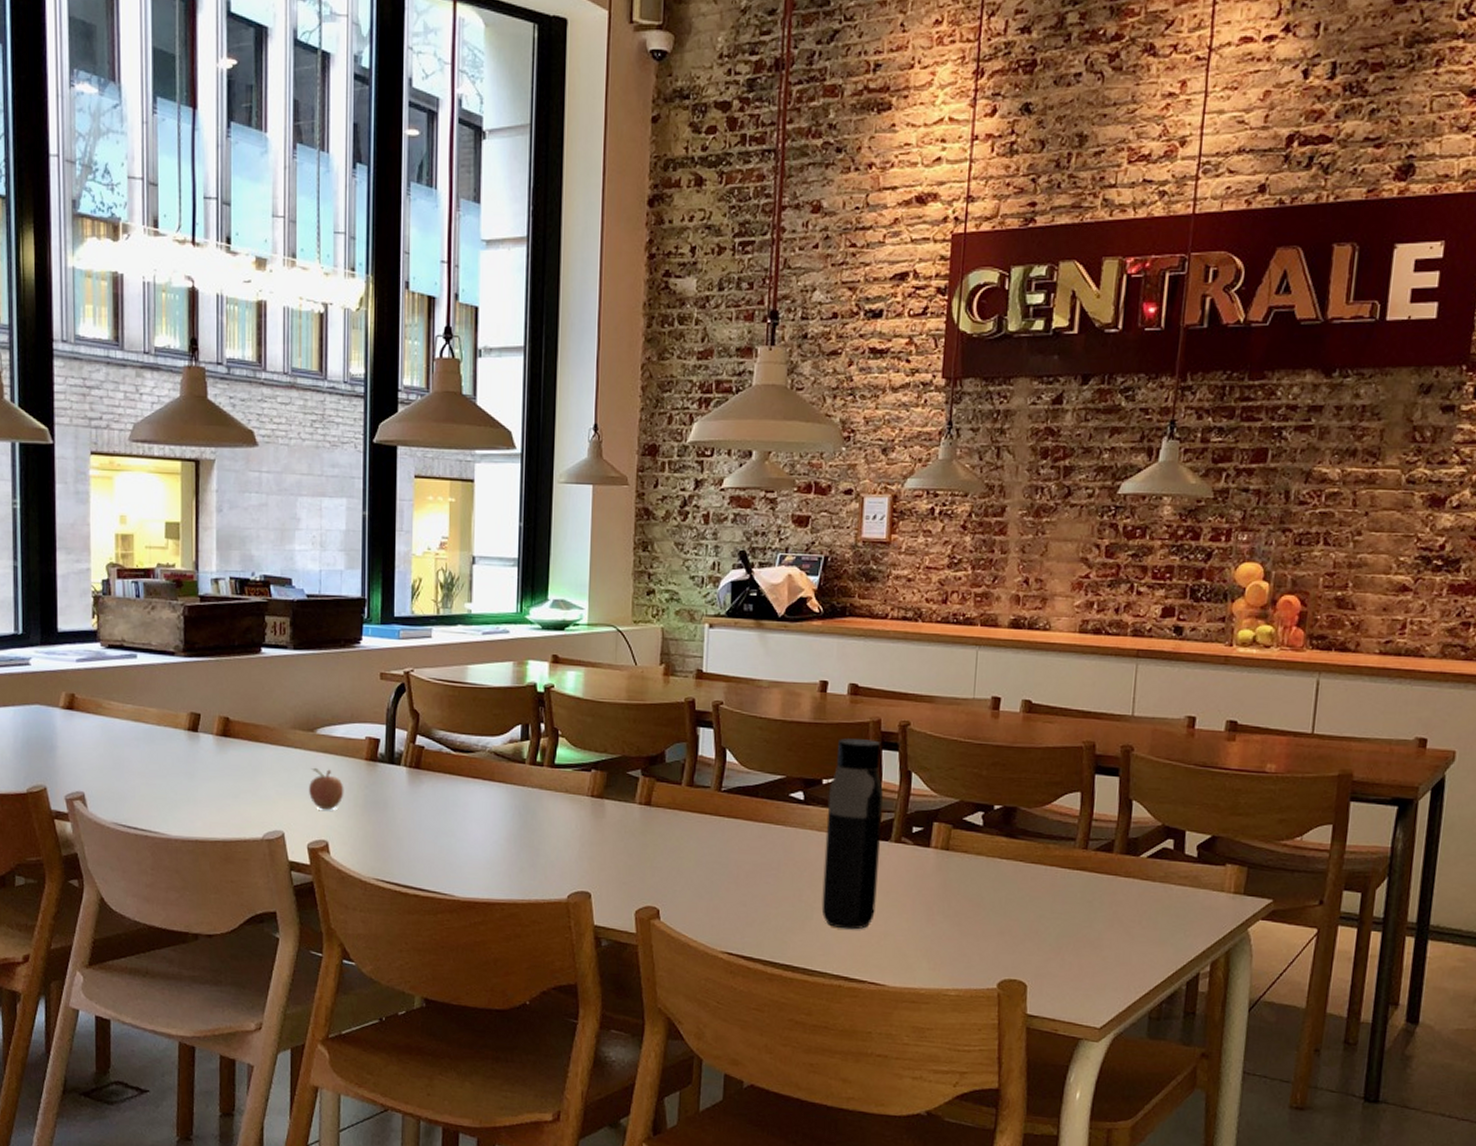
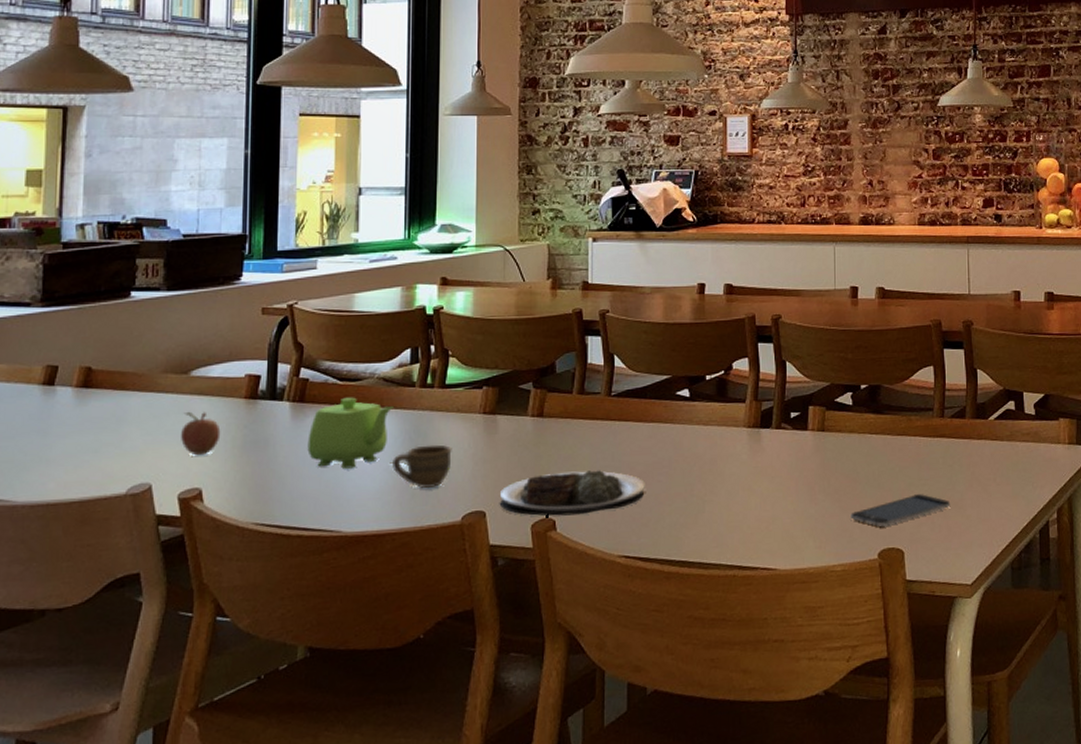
teapot: none [423,768,505,837] -> present [307,397,395,469]
cup: none [502,822,560,864] -> present [392,444,452,488]
plate: none [605,863,752,907] -> present [500,470,645,516]
water bottle: present [821,738,883,930] -> none [712,334,762,519]
smartphone: none [970,927,1086,957] -> present [850,494,951,527]

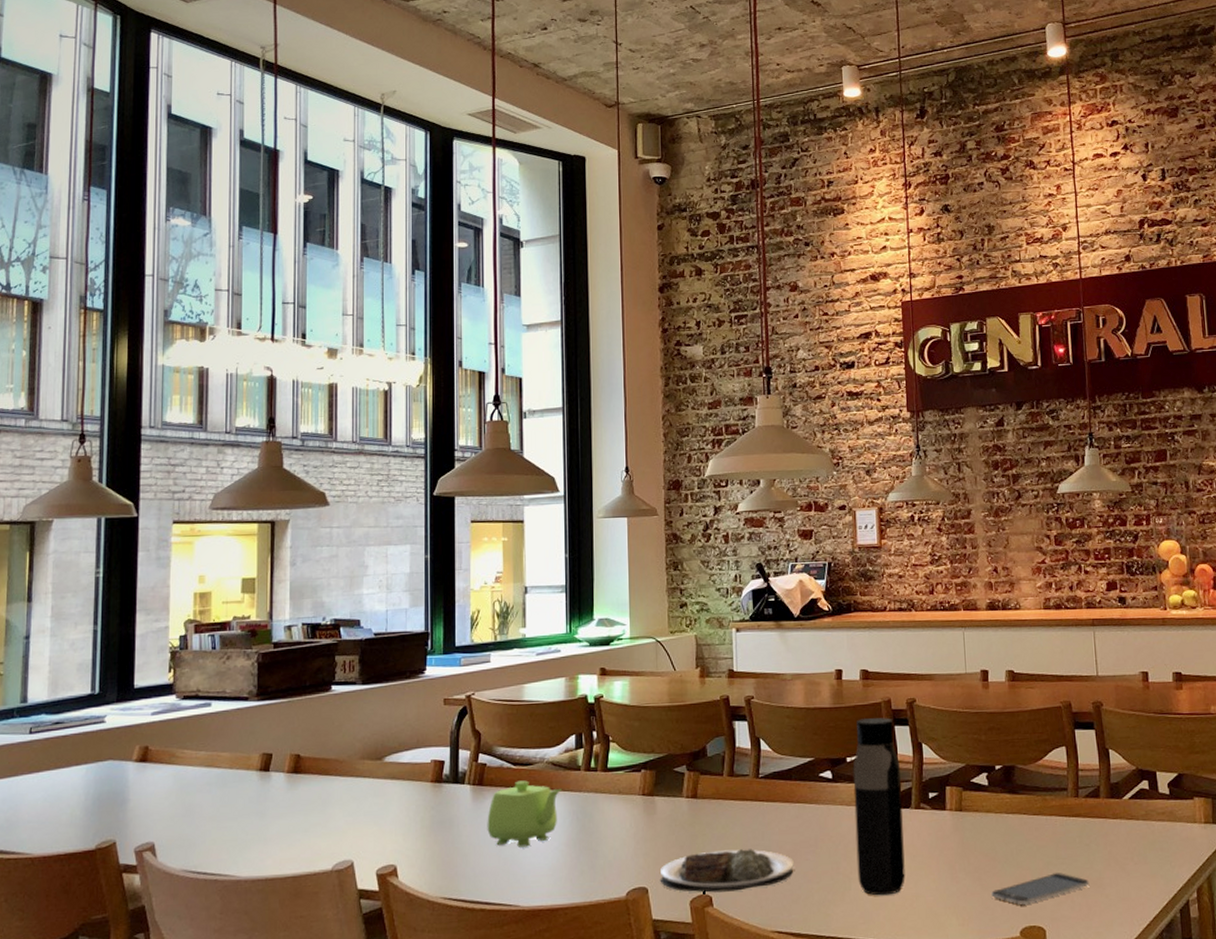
fruit: present [181,411,221,456] -> none [378,794,411,835]
cup: present [392,444,452,488] -> none [562,824,616,865]
water bottle: none [712,334,762,519] -> present [852,718,905,896]

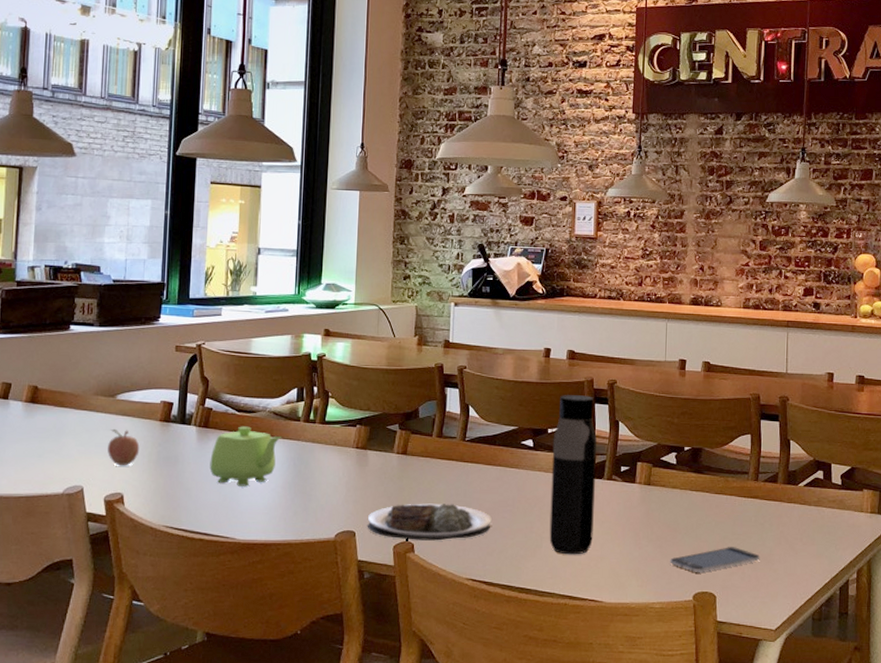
fruit: none [378,794,411,835] -> present [108,428,140,466]

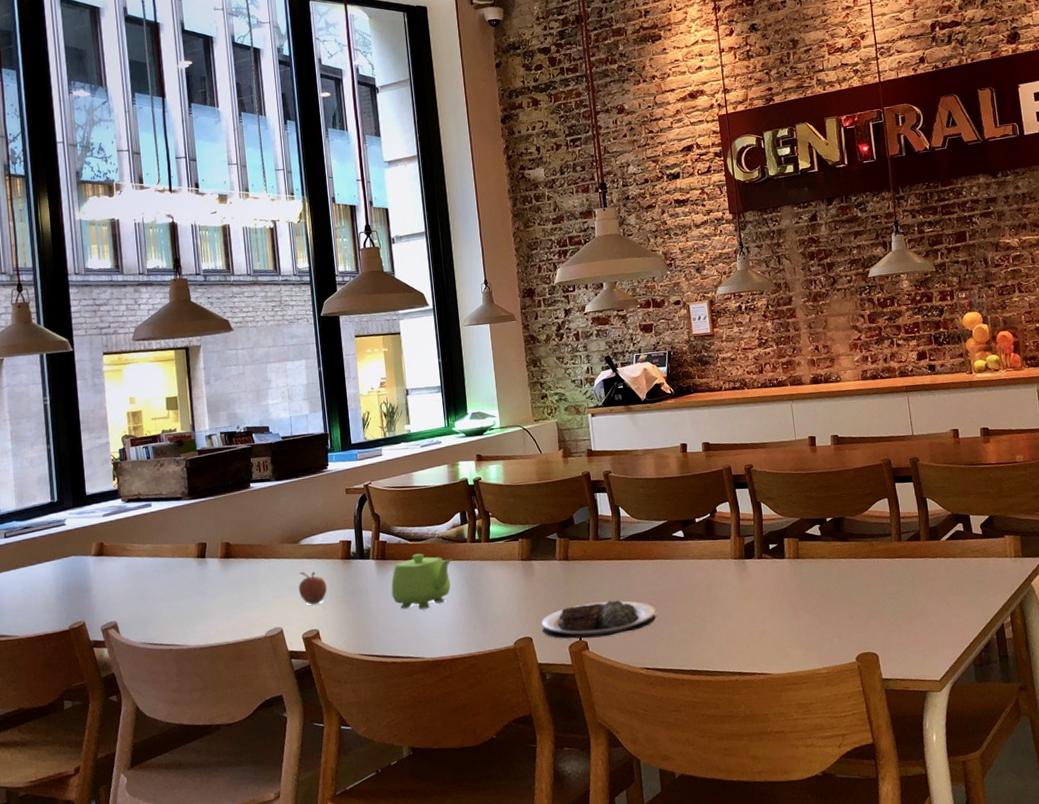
water bottle: present [549,395,597,555] -> none [701,482,753,634]
smartphone: present [670,547,760,572] -> none [829,606,915,635]

